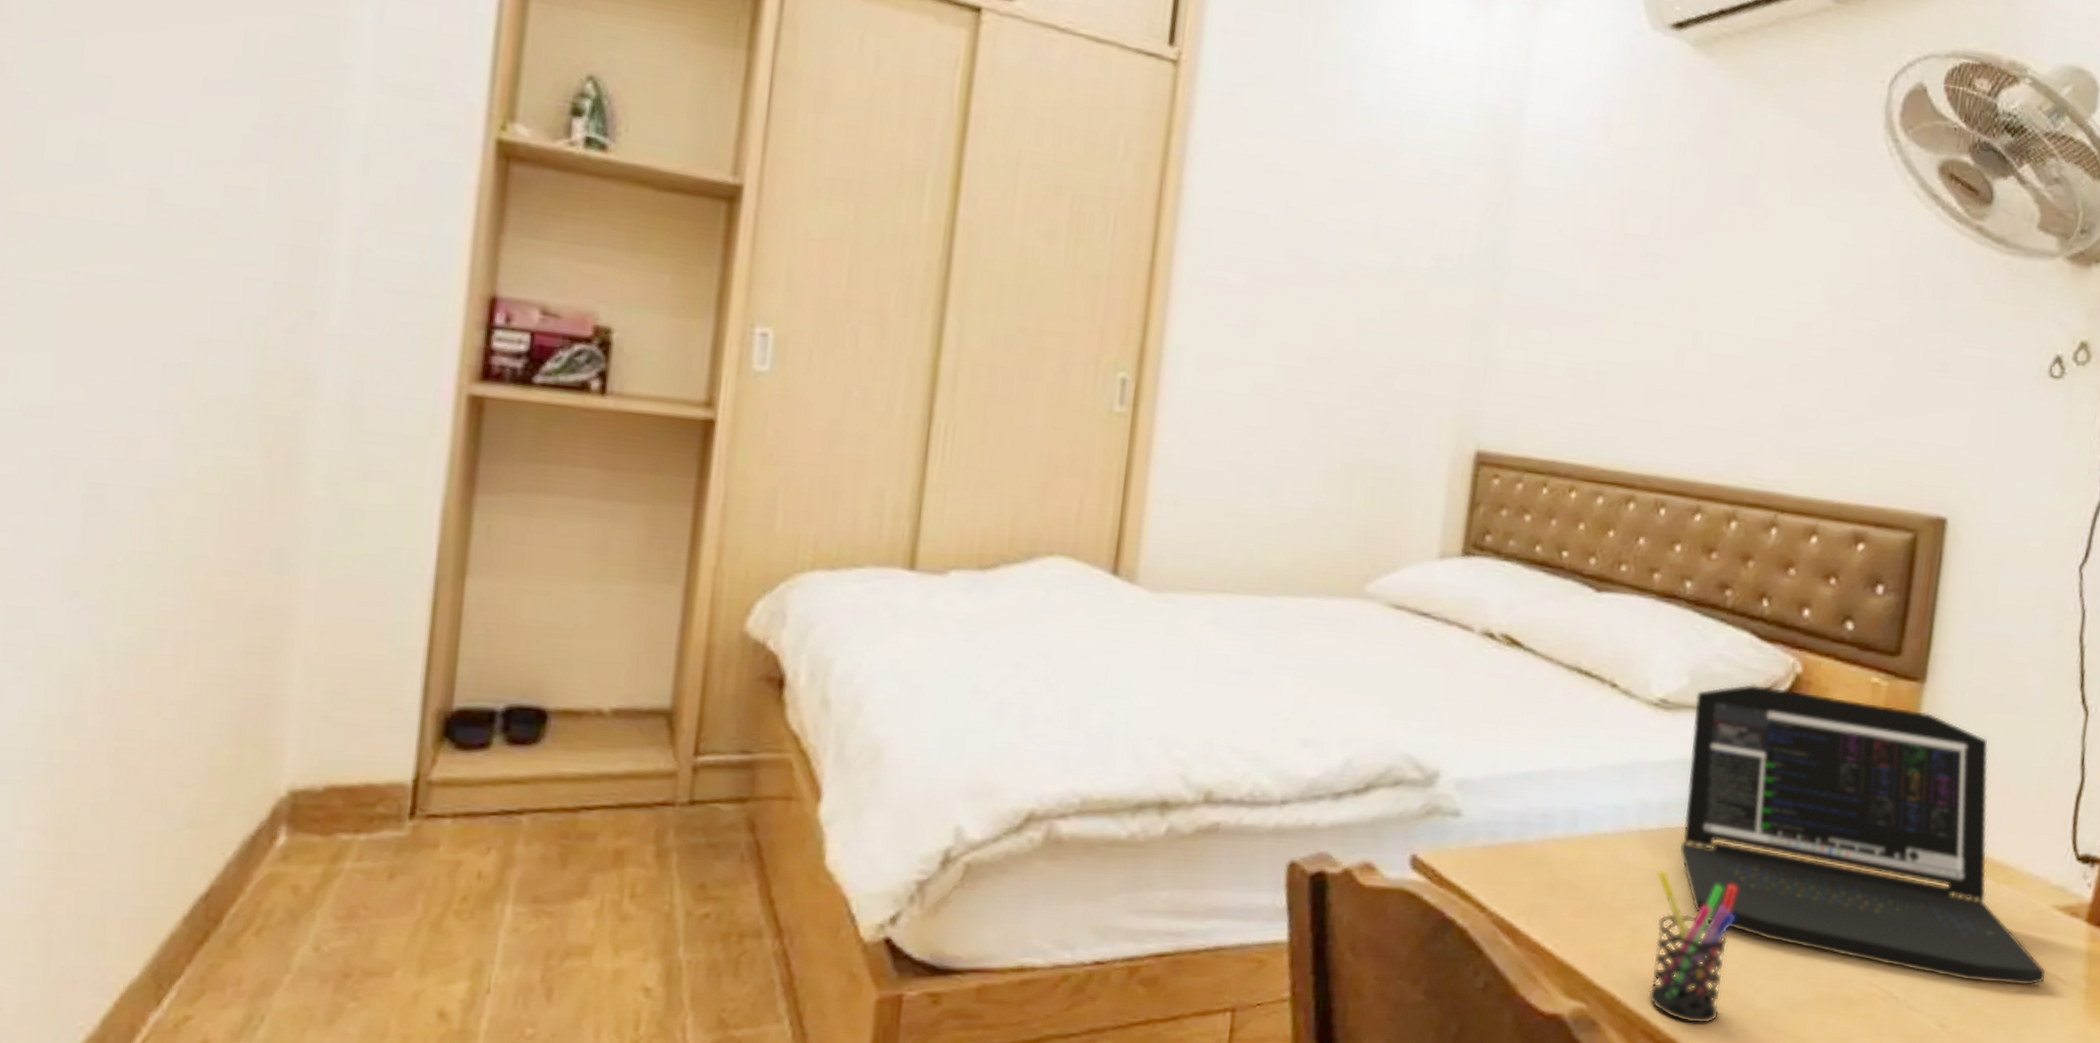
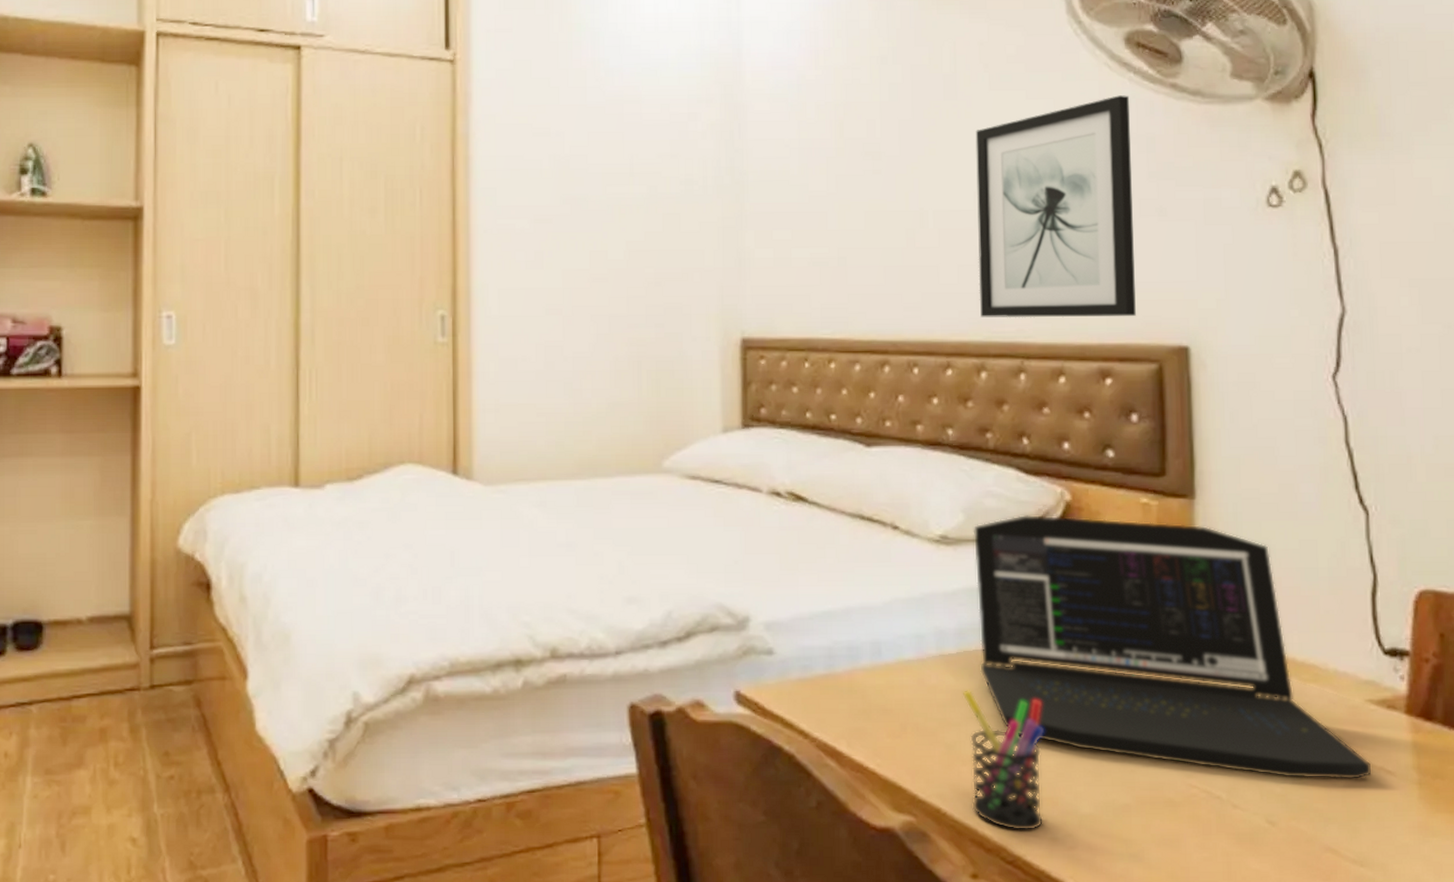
wall art: none [1740,230,1933,478] -> present [975,95,1136,318]

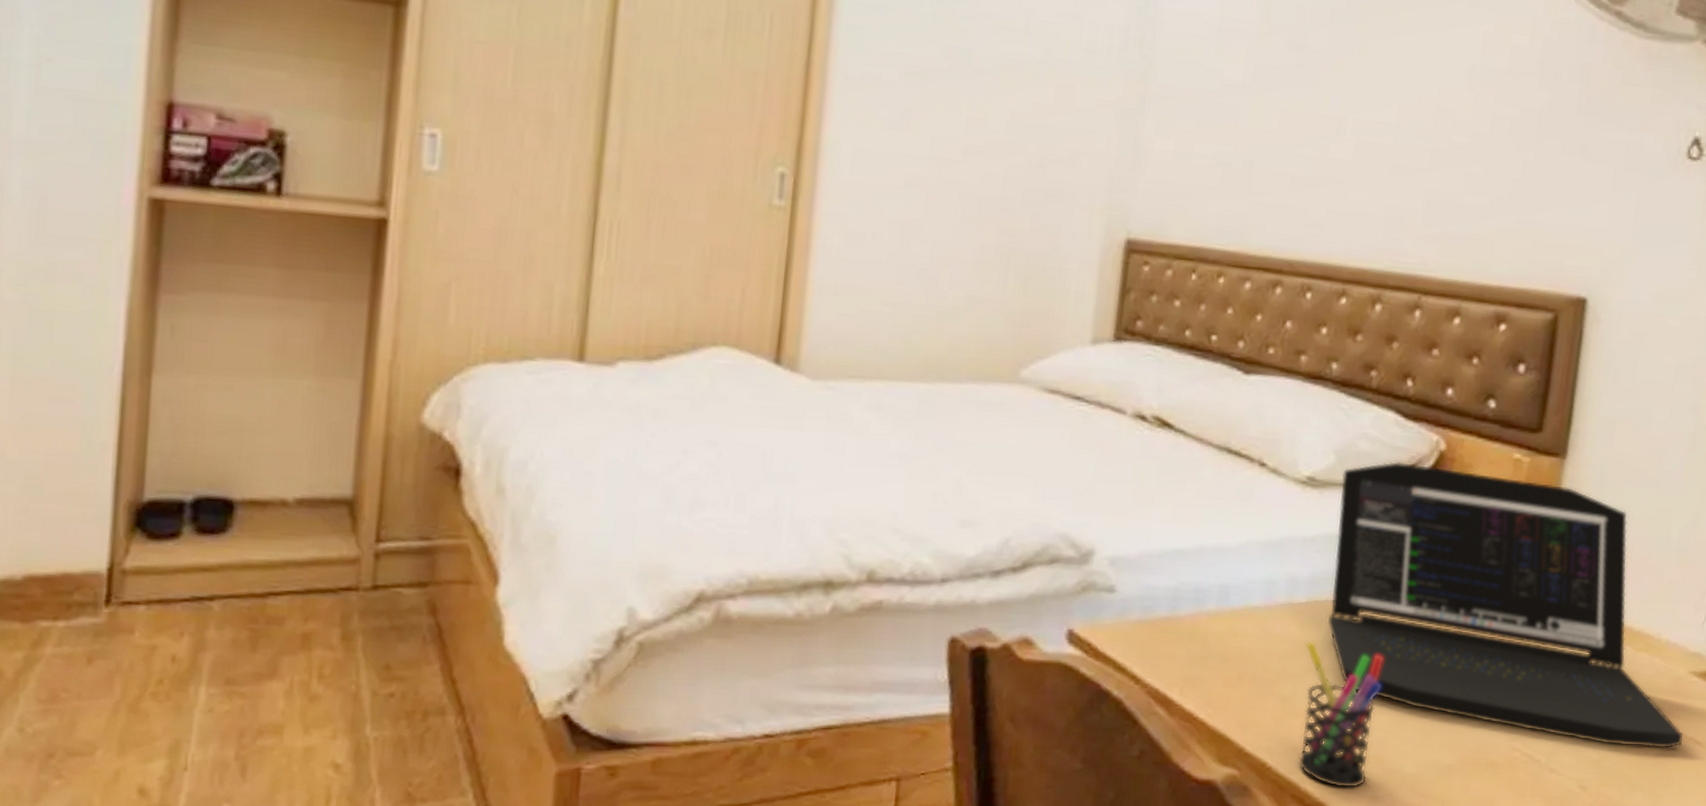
wall art: present [975,95,1136,318] -> none [1385,16,1573,260]

